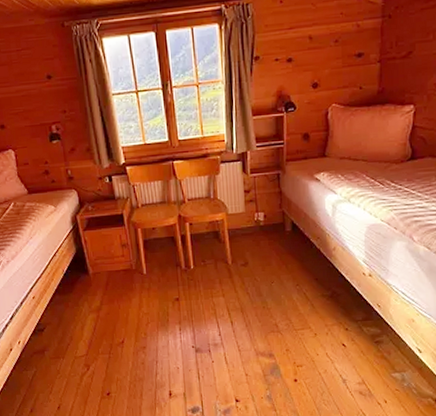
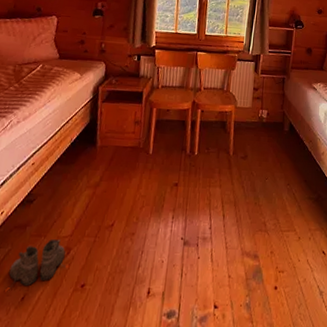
boots: none [40,358,89,400] -> present [8,239,66,288]

